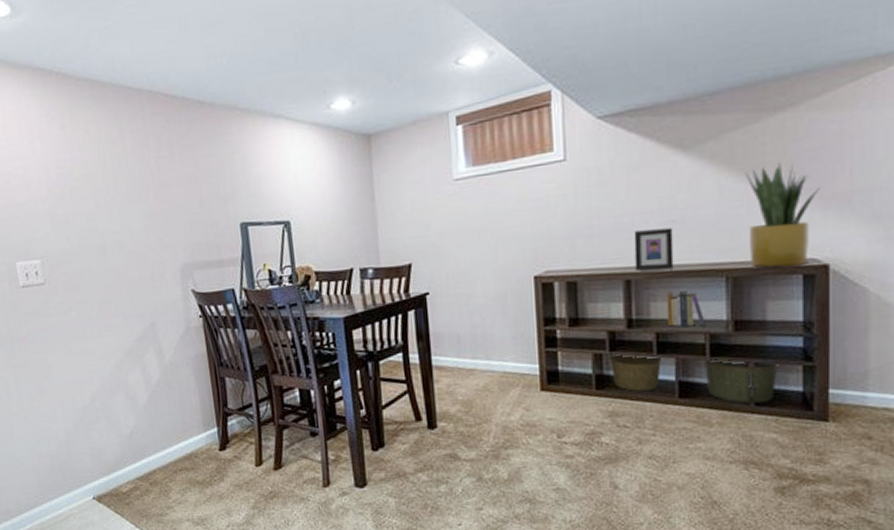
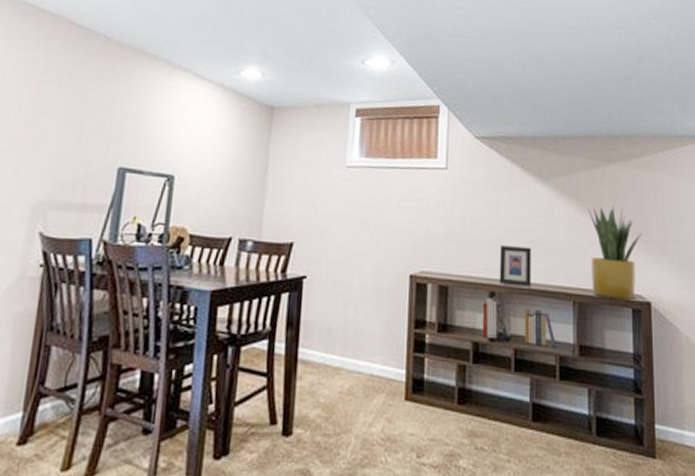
basket: present [609,352,661,392] -> none [472,364,518,412]
books: none [617,284,653,327] -> present [482,296,512,340]
basket: present [705,359,779,404] -> none [555,382,615,435]

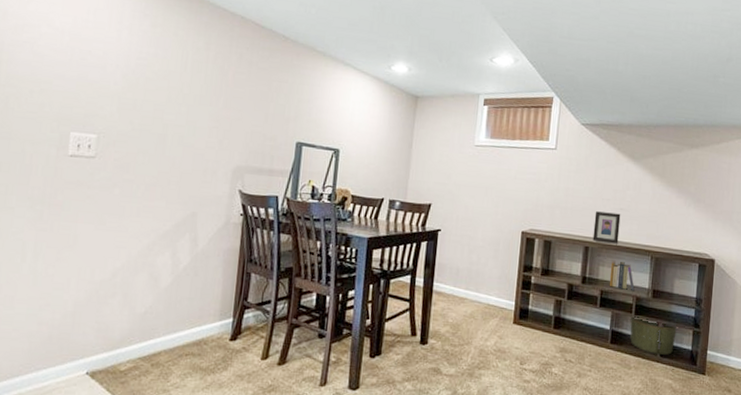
books: present [482,296,512,340] -> none [576,250,600,284]
basket: none [555,382,615,435] -> present [630,316,678,356]
planter: present [588,206,642,299] -> none [667,182,714,257]

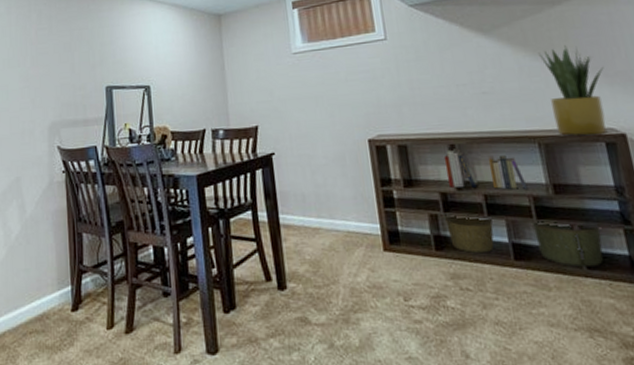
basket: none [566,300,602,336] -> present [443,213,494,254]
books: none [576,250,600,284] -> present [443,149,479,188]
picture frame: present [592,211,621,244] -> none [451,98,491,137]
planter: none [667,182,714,257] -> present [539,45,606,136]

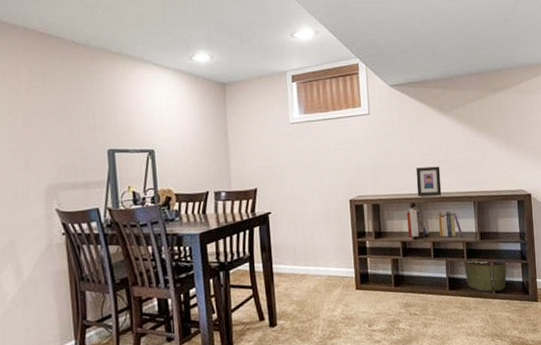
basket: present [443,213,494,254] -> none [402,257,437,287]
picture frame: none [451,98,491,137] -> present [416,166,442,197]
planter: present [539,45,606,136] -> none [481,125,523,196]

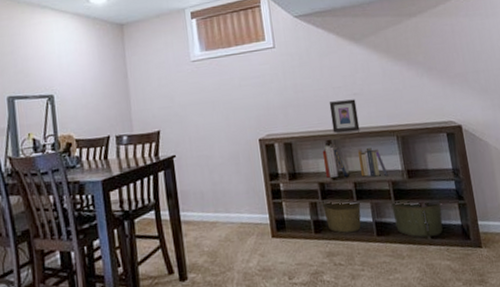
basket: none [402,257,437,287] -> present [321,200,361,233]

